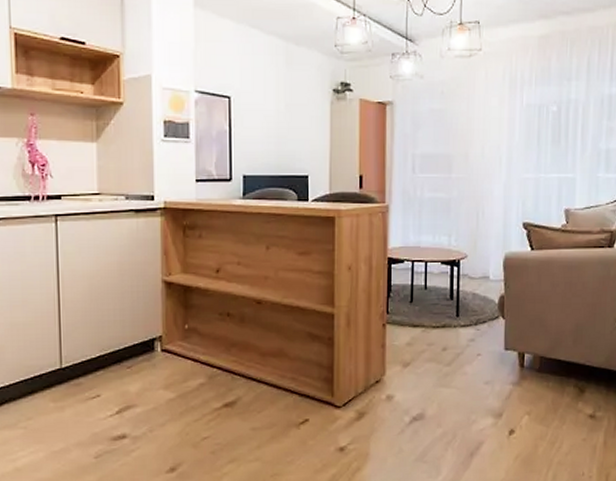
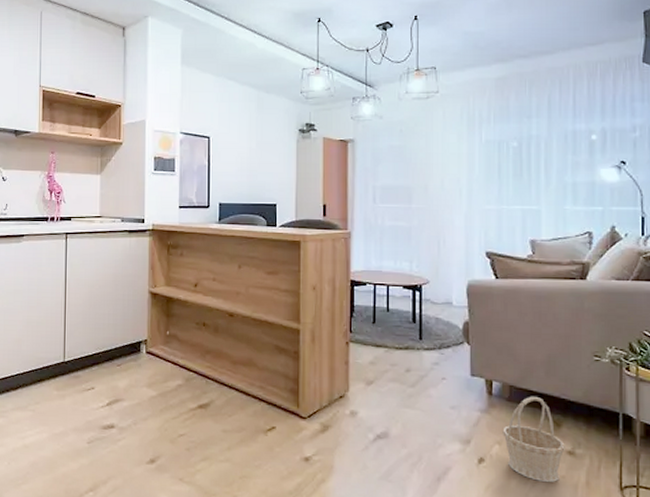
basket: none [532,365,587,447] -> present [503,396,565,483]

